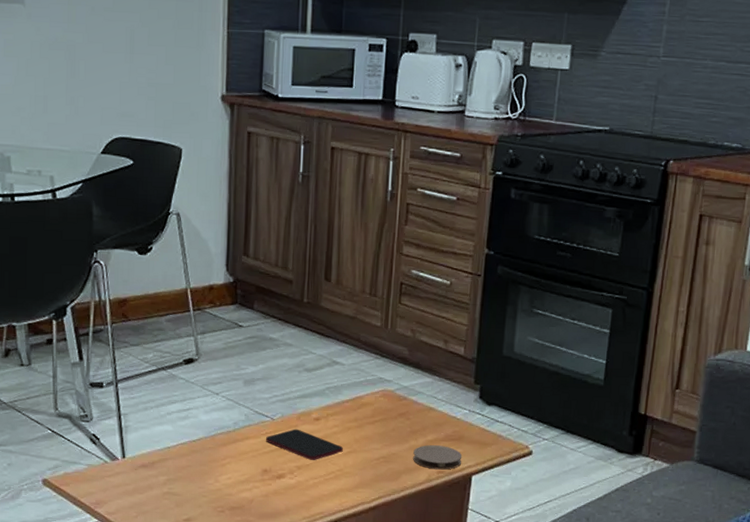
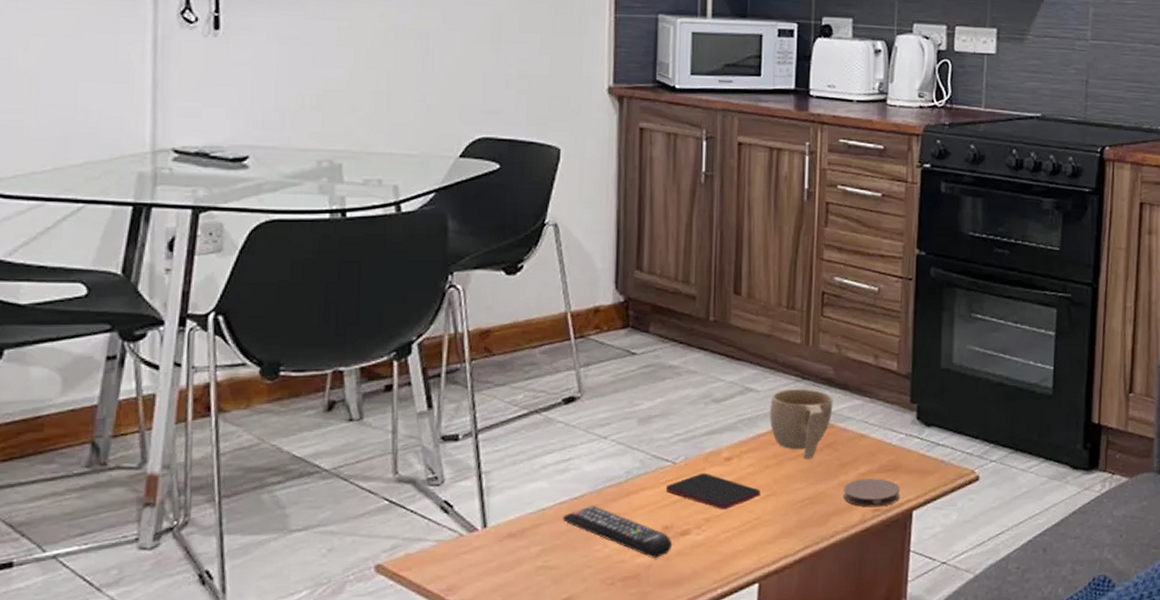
remote control: none [184,448,271,494] -> present [563,506,673,558]
cup: none [352,365,407,425] -> present [770,389,833,460]

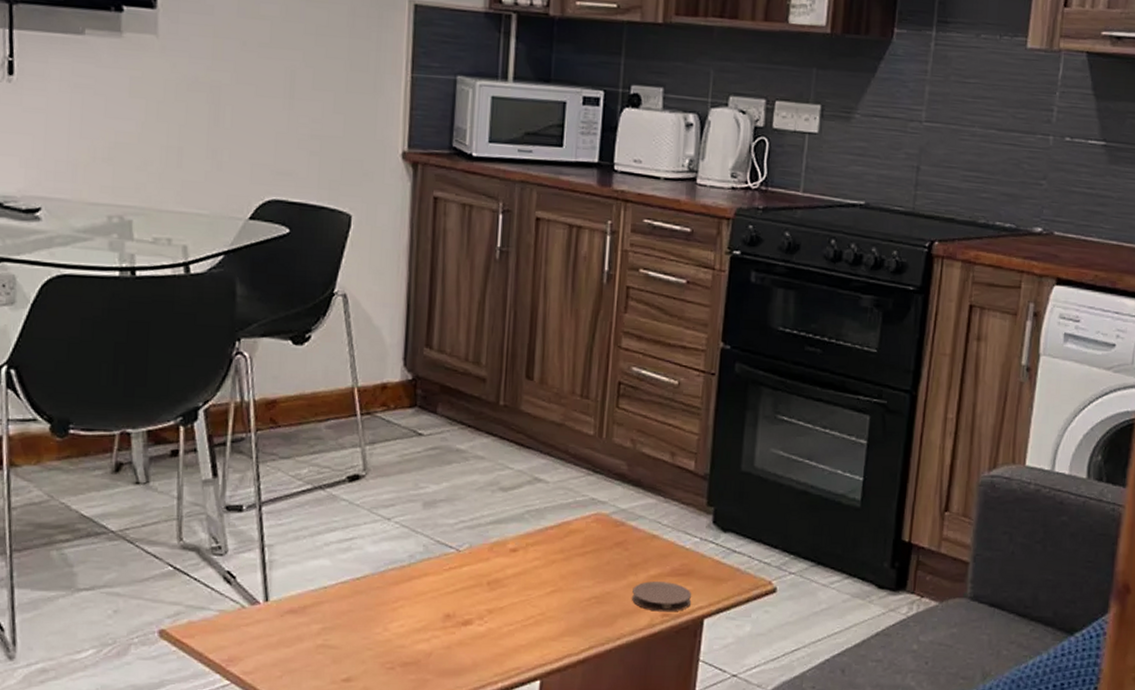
remote control: present [563,506,673,558] -> none [344,588,454,646]
smartphone: present [665,472,760,509] -> none [448,562,546,602]
cup: present [770,389,833,460] -> none [558,482,626,557]

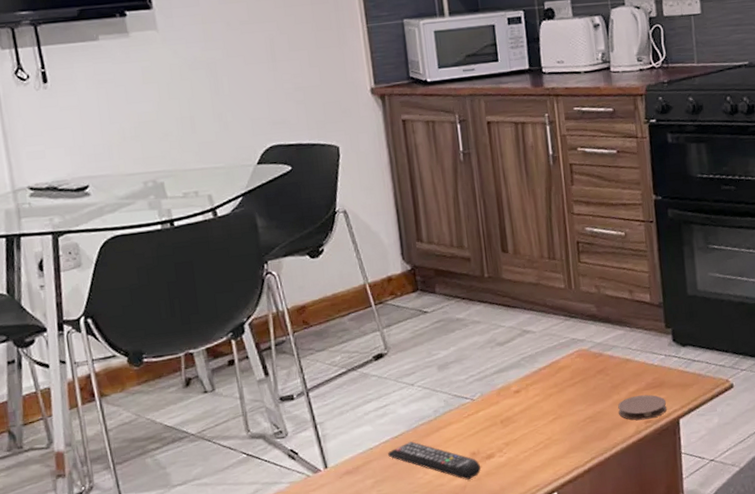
remote control: none [344,588,454,646] -> present [388,441,481,480]

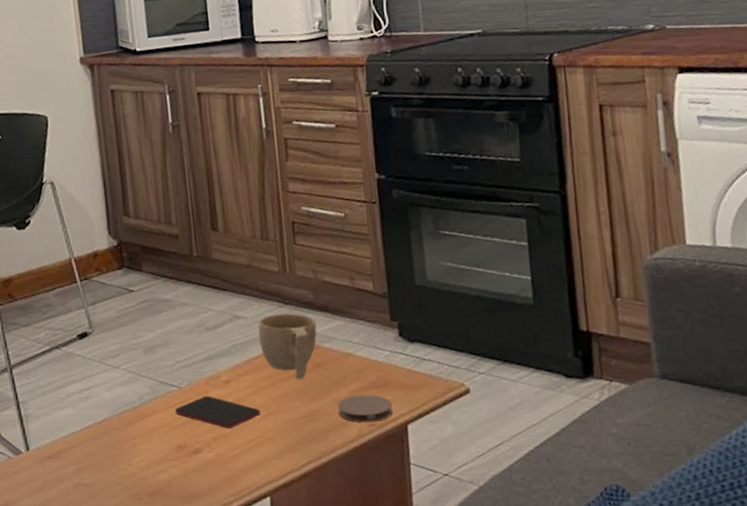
remote control: present [388,441,481,480] -> none [91,429,188,475]
smartphone: none [468,405,548,434] -> present [175,395,261,429]
cup: none [545,325,600,386] -> present [258,313,317,380]

